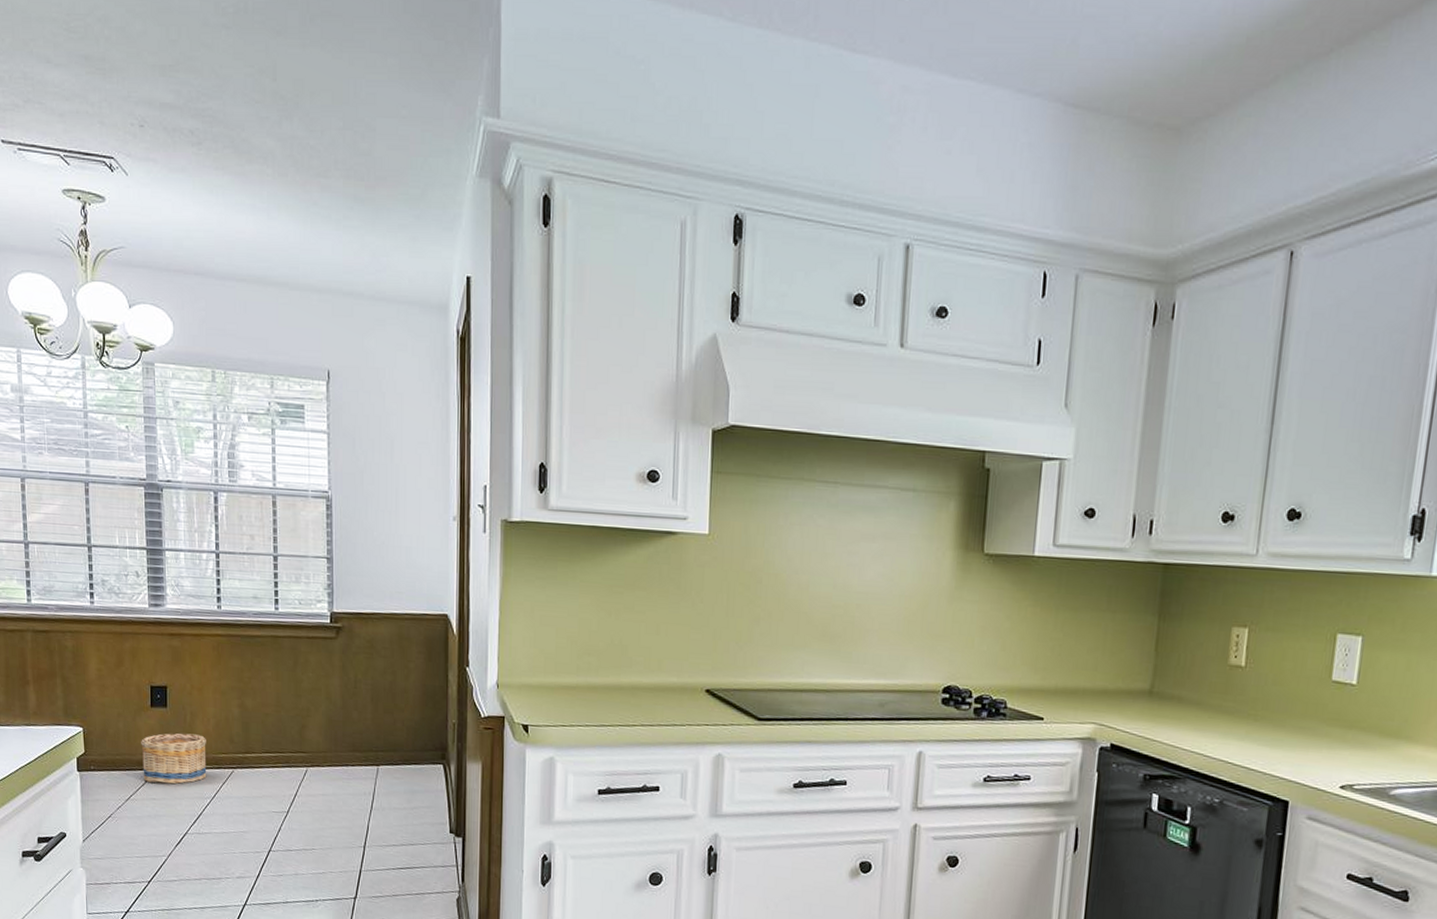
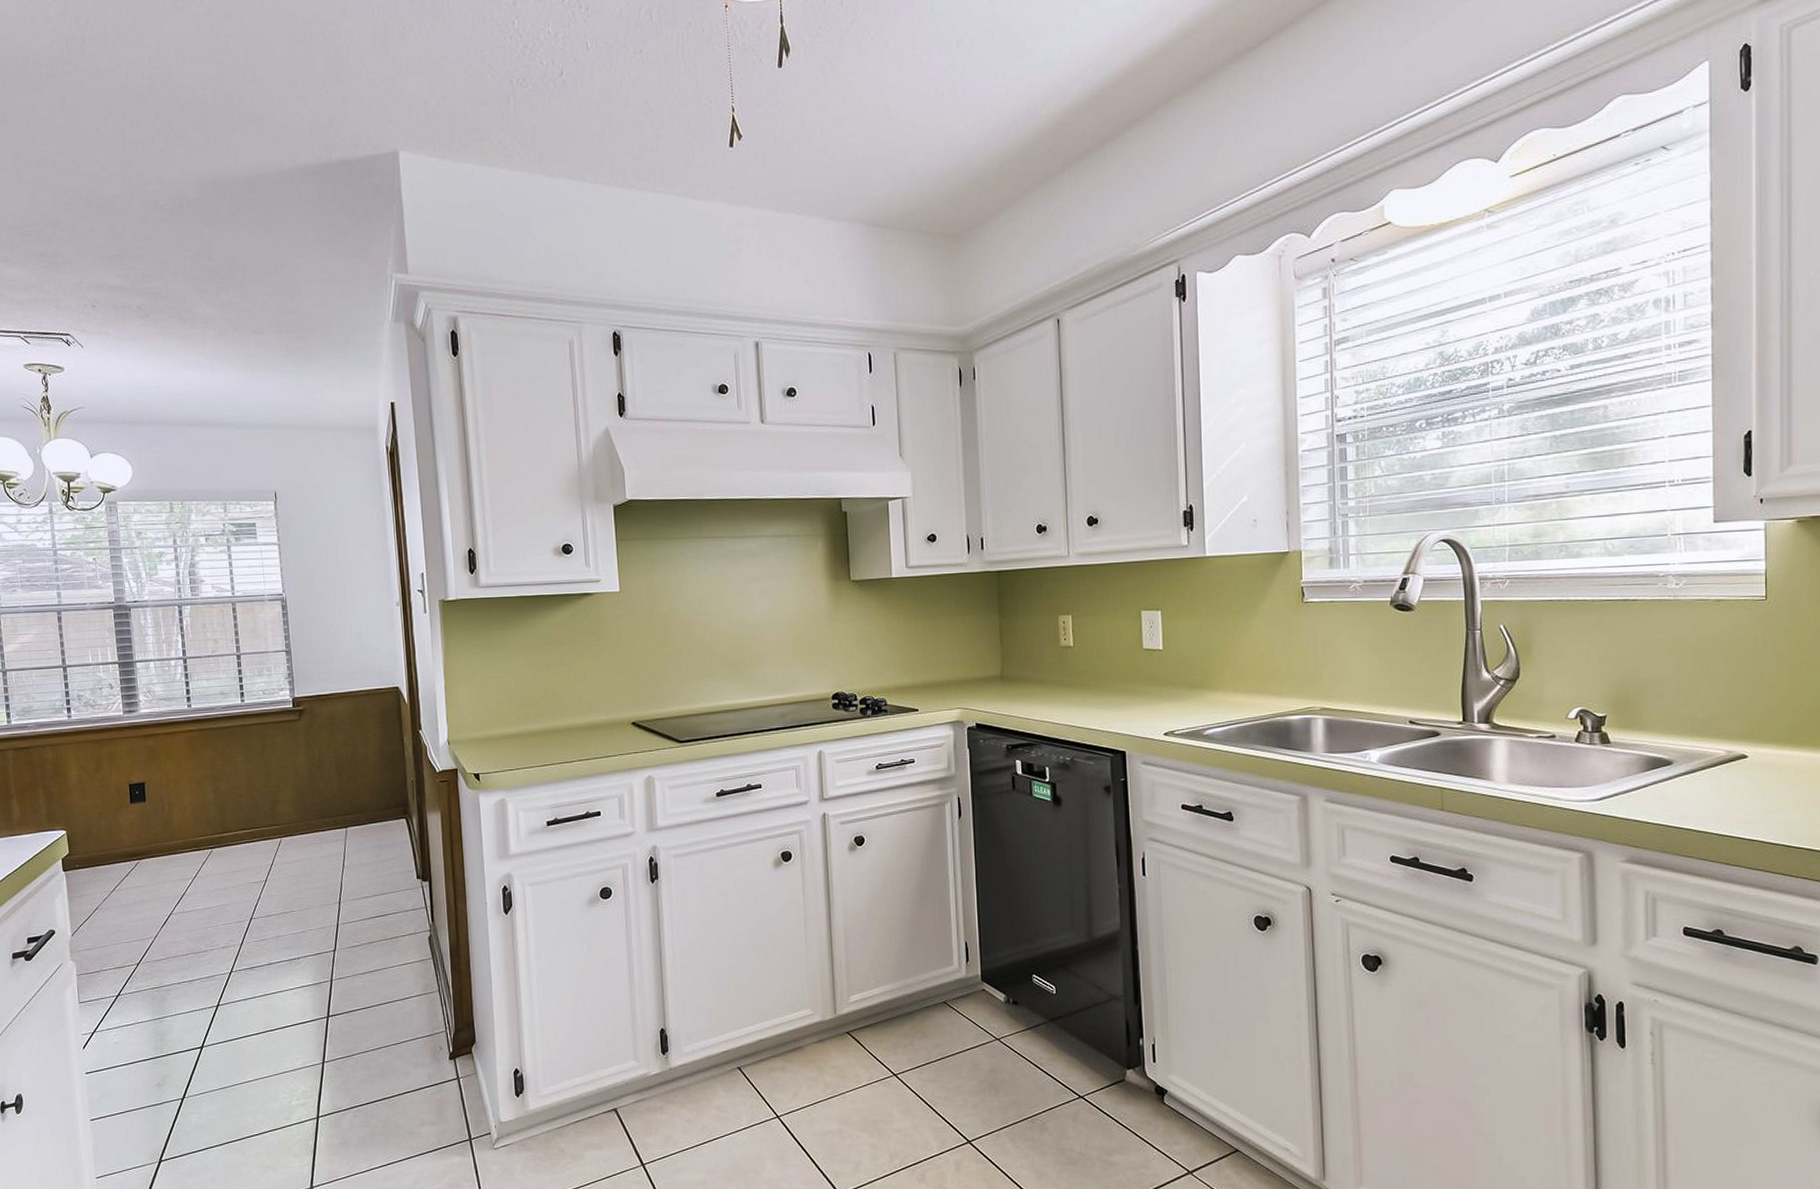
basket: present [141,733,207,784] -> none [123,822,187,872]

